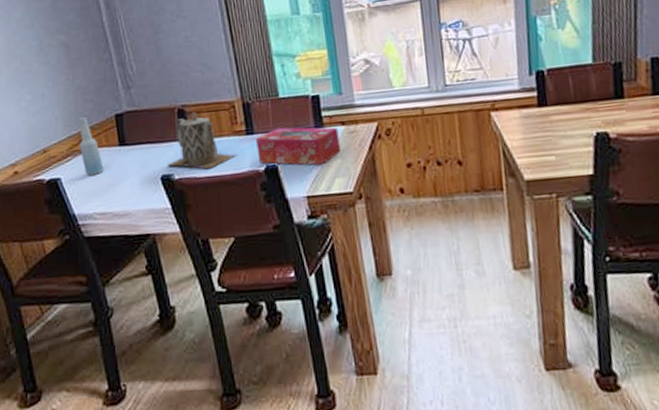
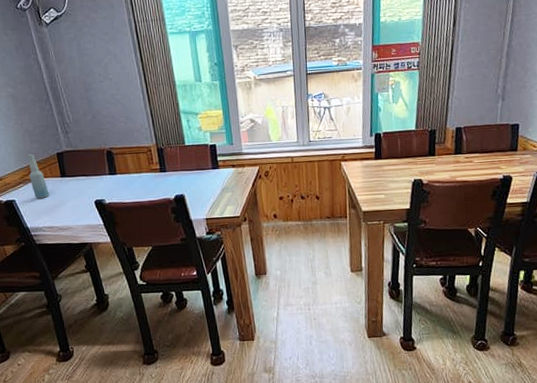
teapot: present [166,111,239,169] -> none [99,153,155,197]
tissue box: present [255,127,340,166] -> none [167,167,231,197]

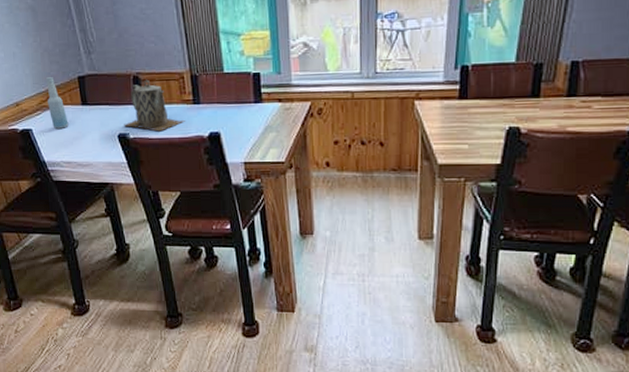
teapot: none [99,153,155,197] -> present [123,79,186,132]

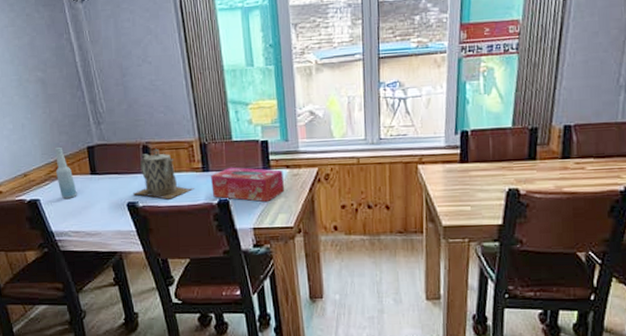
tissue box: none [201,99,276,137] -> present [210,167,284,203]

